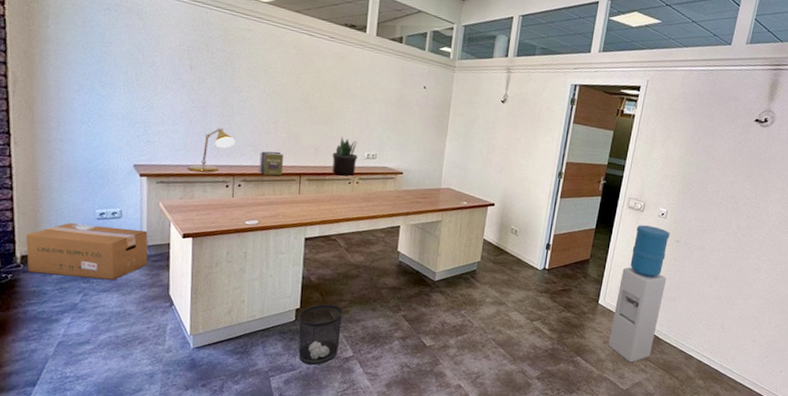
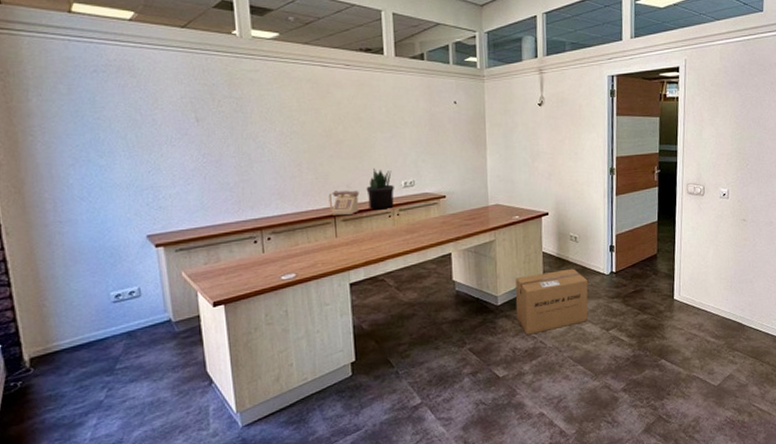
box: present [25,223,148,280] -> none [32,306,178,376]
desk lamp: present [188,127,236,173] -> none [208,179,258,232]
books: present [259,151,283,176] -> none [287,196,314,223]
telephone: none [297,151,326,176] -> present [328,190,360,216]
waste bin: present [298,304,342,365] -> none [355,351,405,422]
box: none [450,258,521,313] -> present [515,268,588,335]
water cooler: present [608,225,670,363] -> none [691,209,740,356]

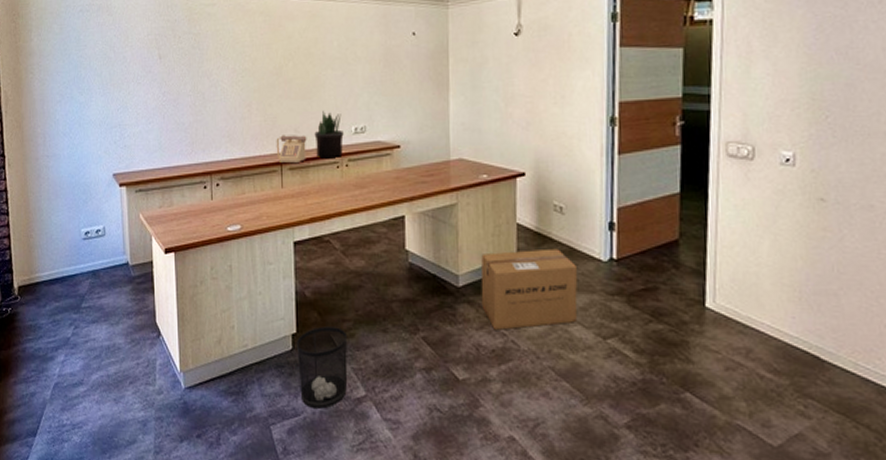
waste bin: none [355,351,405,422] -> present [296,326,348,409]

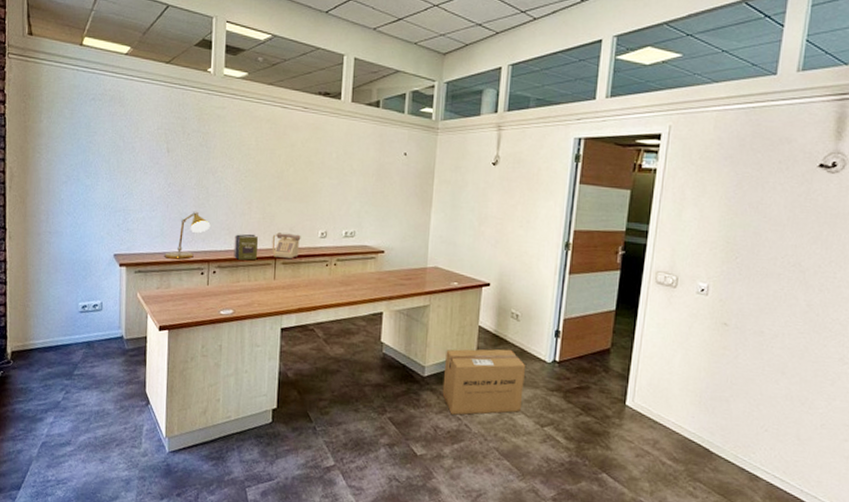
desk lamp: none [164,119,210,174] -> present [164,211,211,260]
books: none [236,140,261,169] -> present [233,234,258,261]
waste bin: present [296,326,348,409] -> none [275,403,322,475]
planter: present [314,111,344,159] -> none [308,214,335,258]

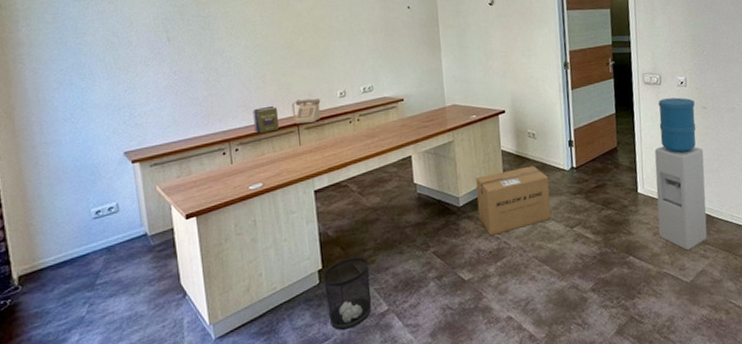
desk lamp: present [164,211,211,260] -> none [180,93,226,146]
waste bin: none [275,403,322,475] -> present [322,257,372,330]
water cooler: none [641,304,715,483] -> present [654,97,707,251]

